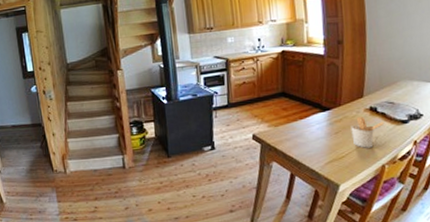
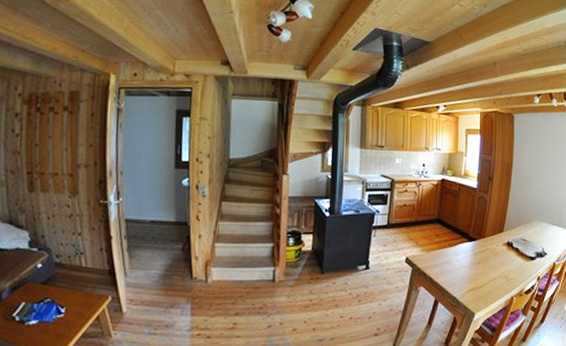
utensil holder: present [351,117,385,148] -> none [490,250,517,280]

